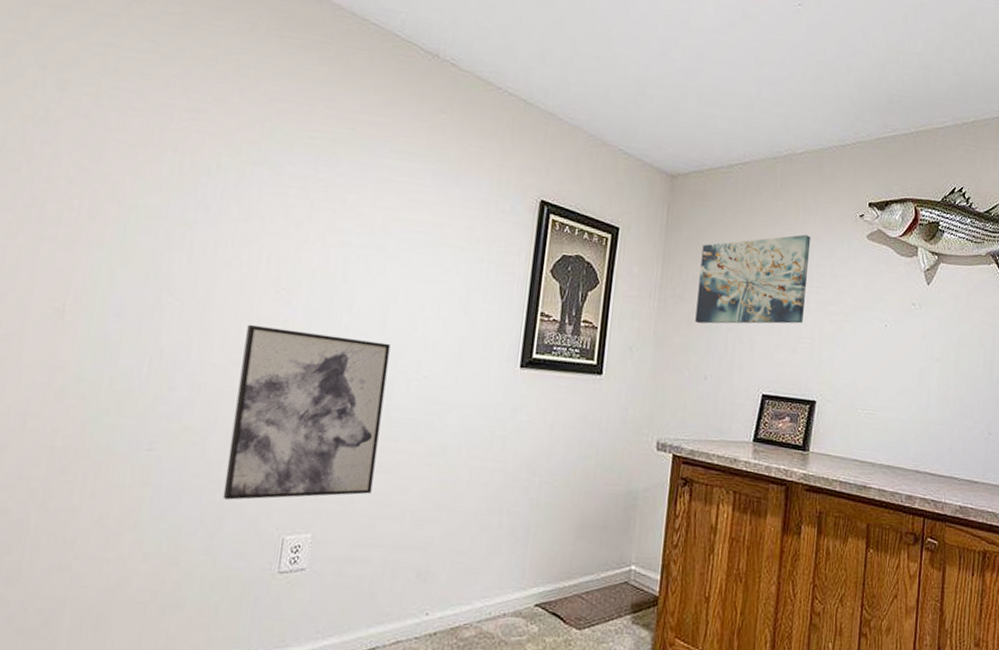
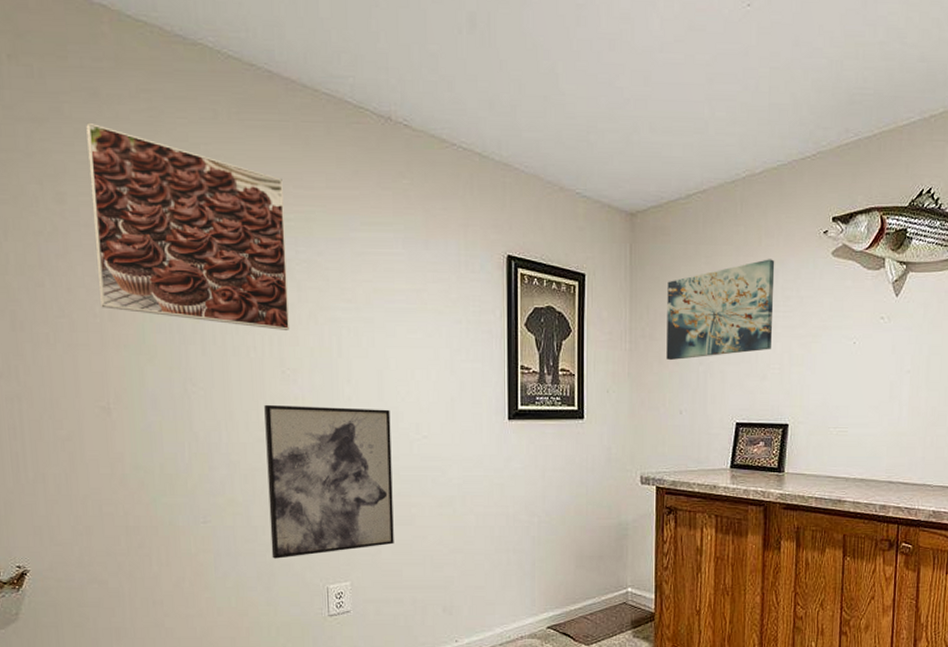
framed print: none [81,16,314,249] -> present [86,122,290,330]

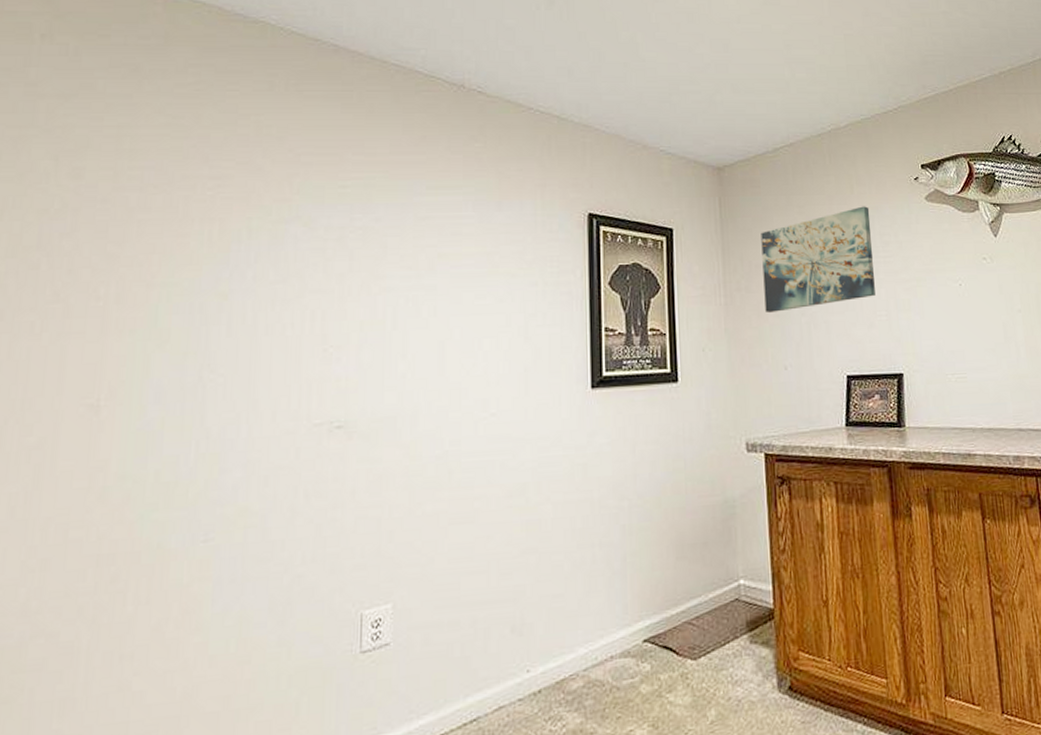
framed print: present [86,122,290,330] -> none [107,97,341,304]
wall art: present [264,404,394,559] -> none [291,385,452,582]

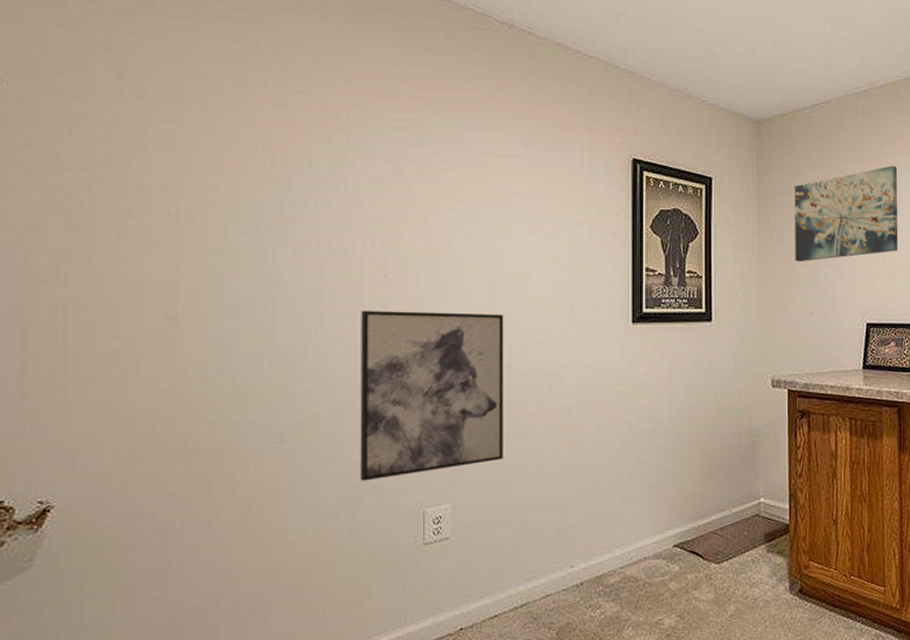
wall art: none [291,385,452,582] -> present [360,310,504,481]

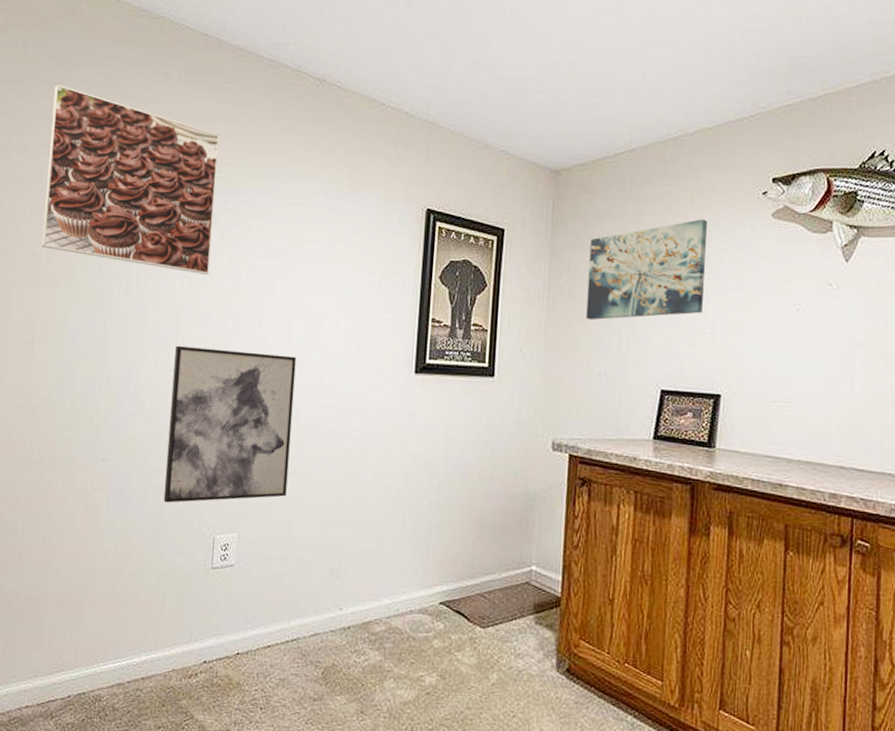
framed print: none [177,18,396,232] -> present [41,84,220,275]

